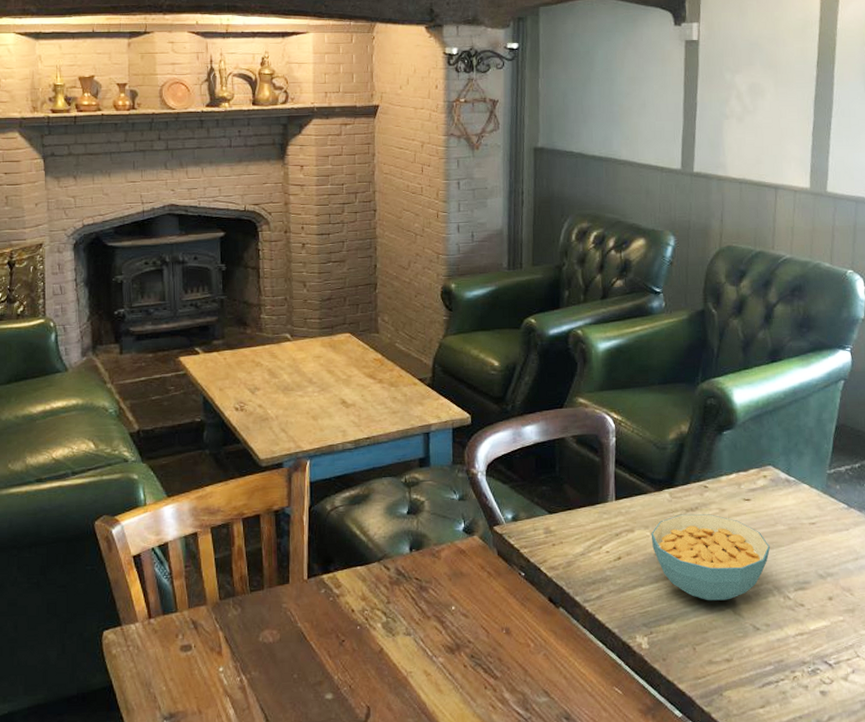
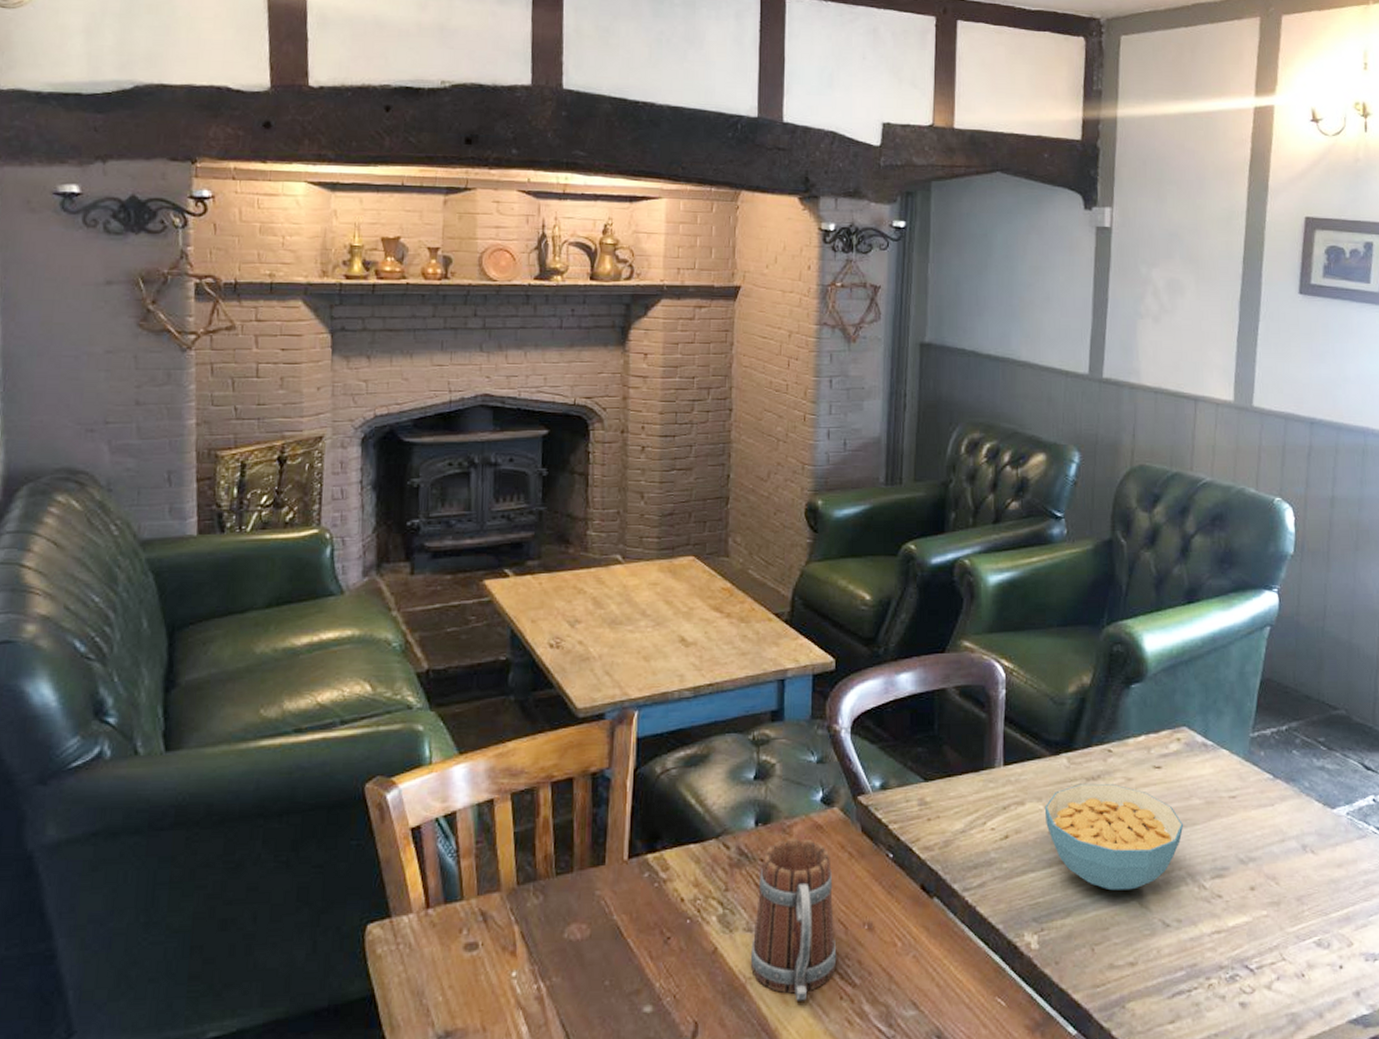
beer mug: none [410,561,481,690] -> present [750,838,837,1001]

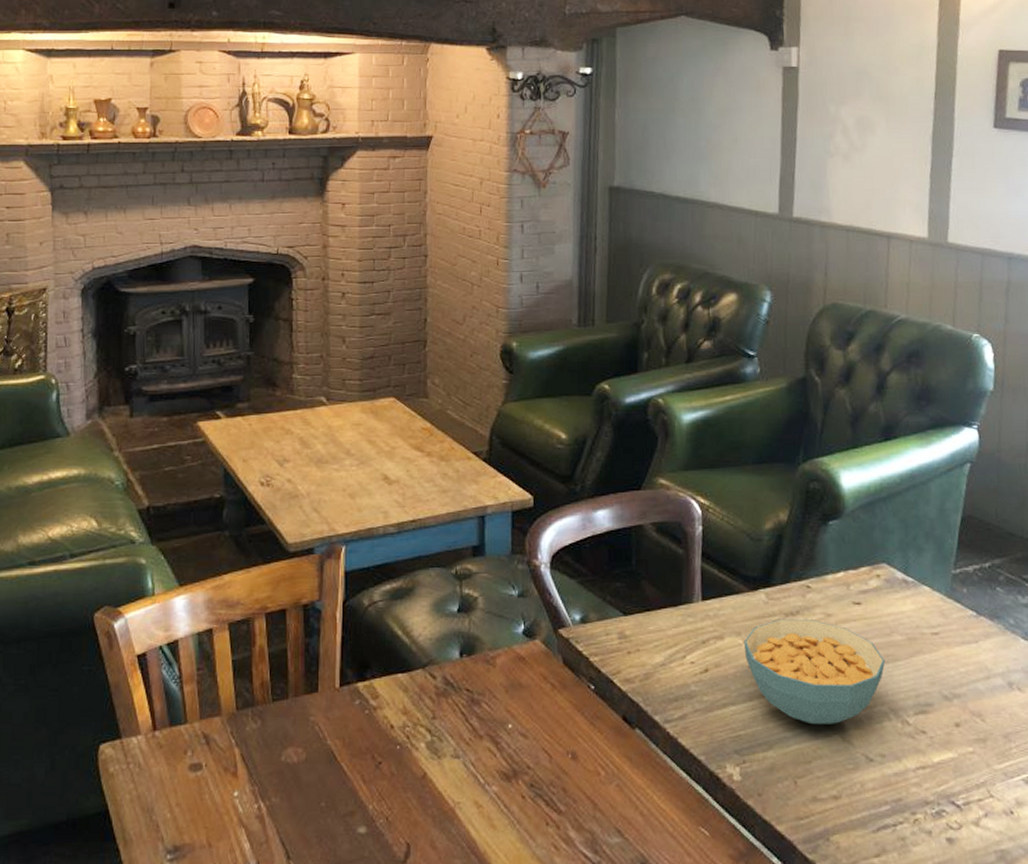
beer mug: present [750,838,837,1001] -> none [458,669,542,826]

